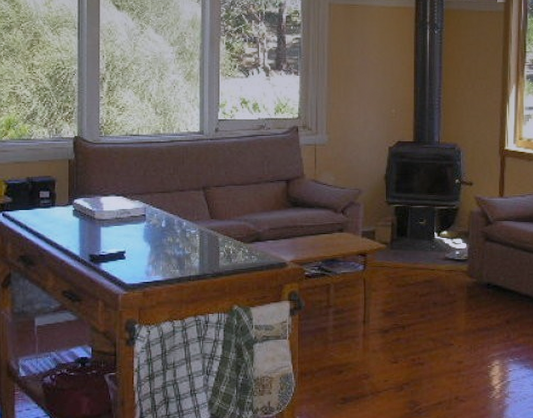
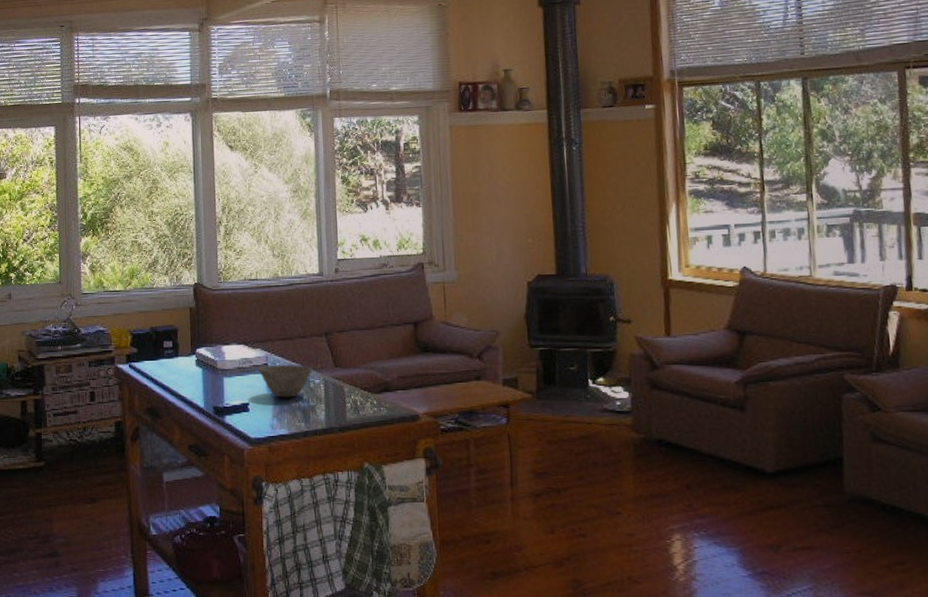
bowl: none [136,215,190,247] -> present [259,364,313,398]

